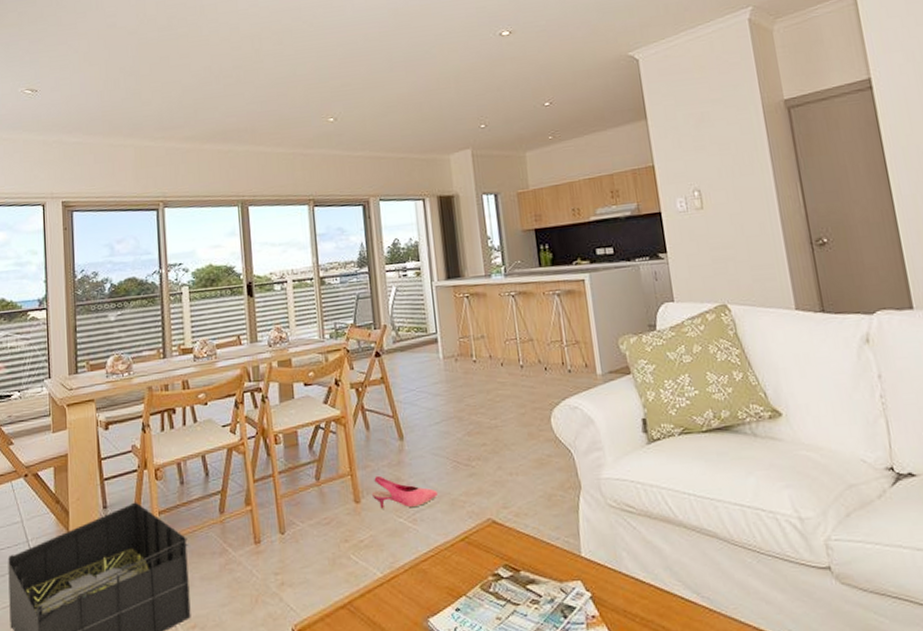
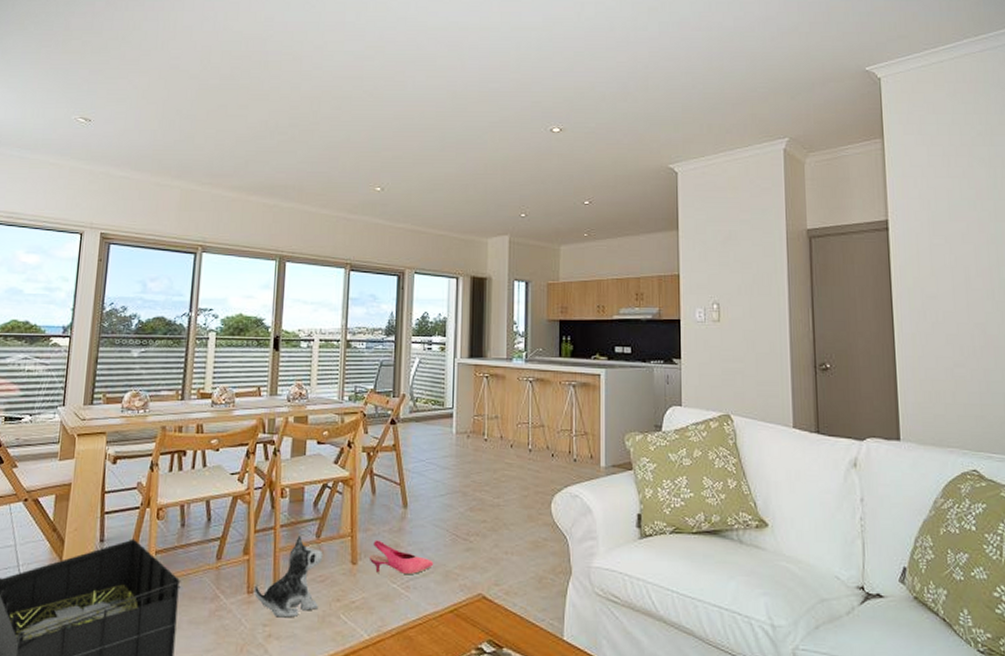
plush toy: none [261,480,327,565] -> present [255,535,323,618]

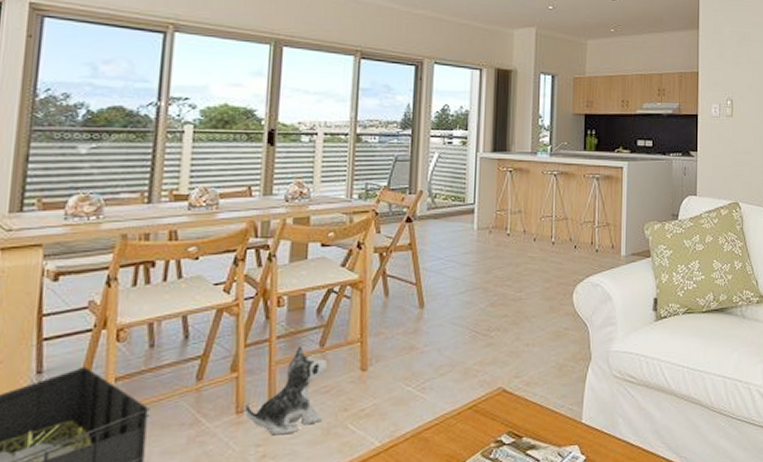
shoe: present [369,540,434,575] -> none [380,343,453,377]

